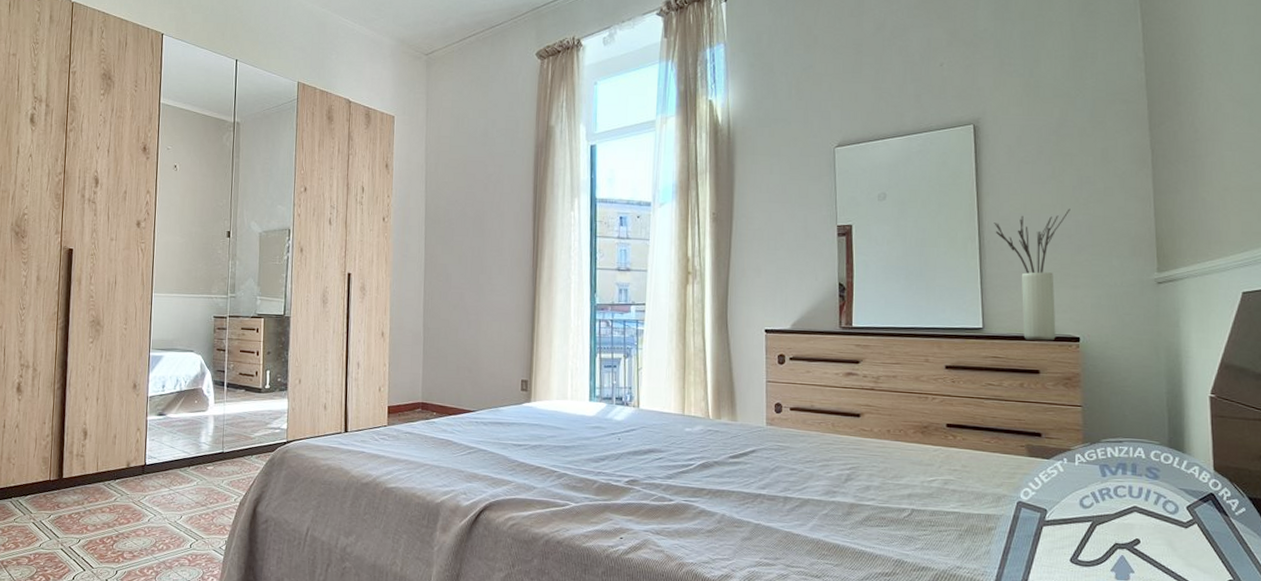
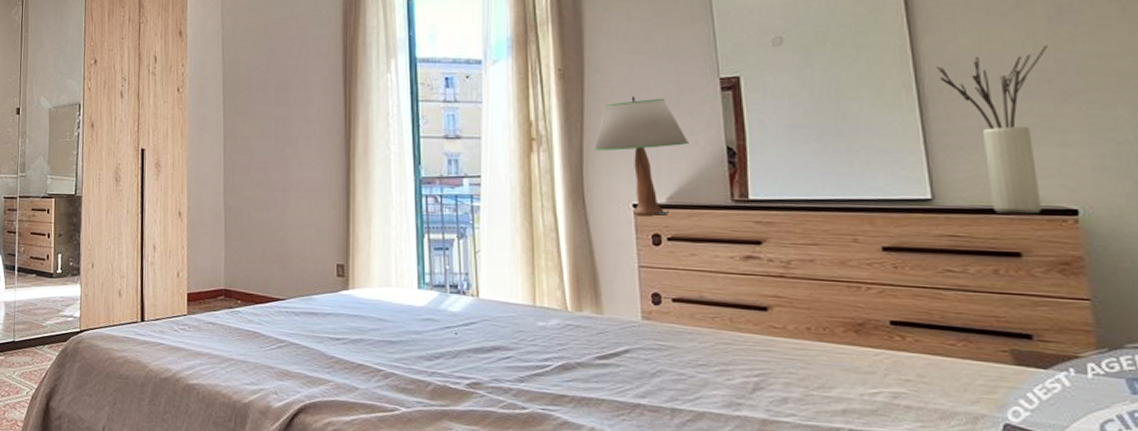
table lamp: none [737,238,812,339] -> present [594,96,690,216]

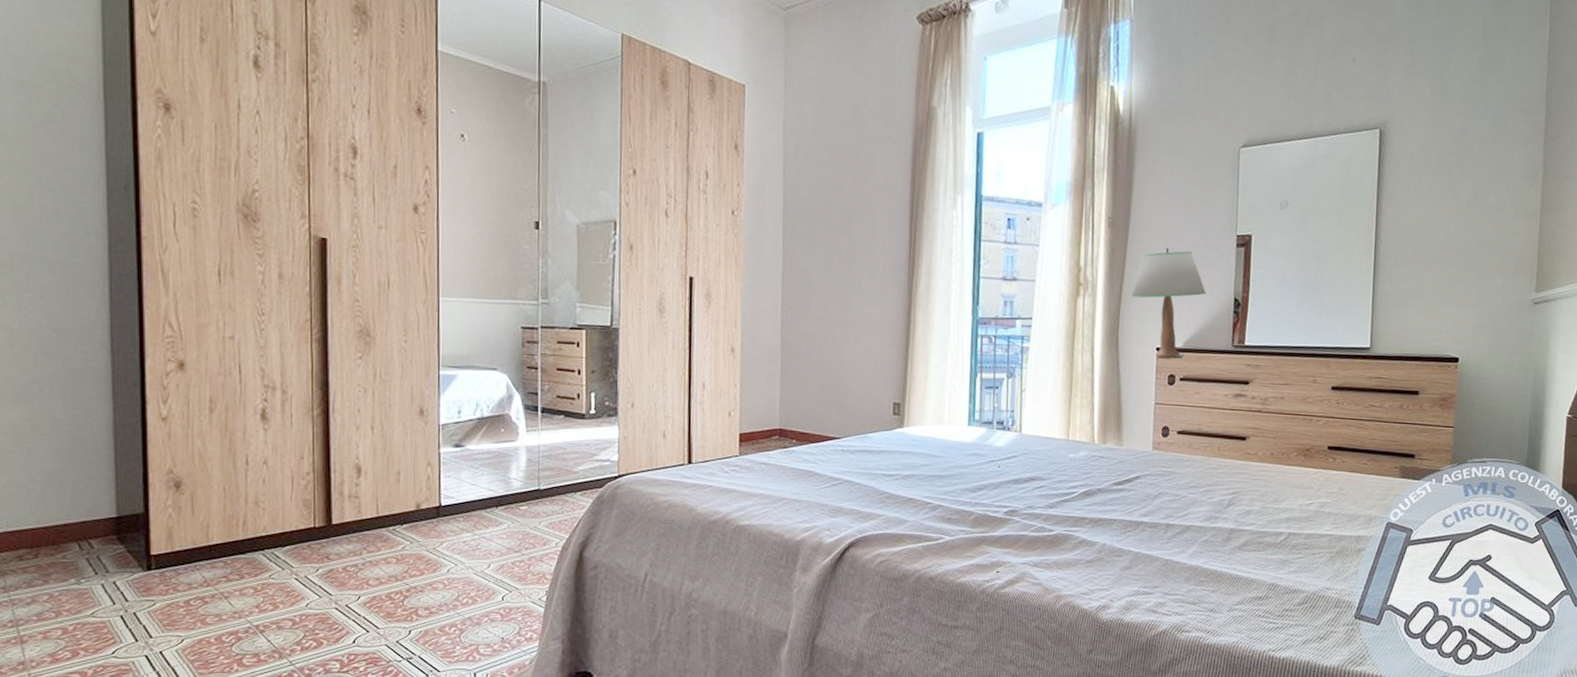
vase: present [936,45,1048,215] -> none [1390,224,1463,361]

